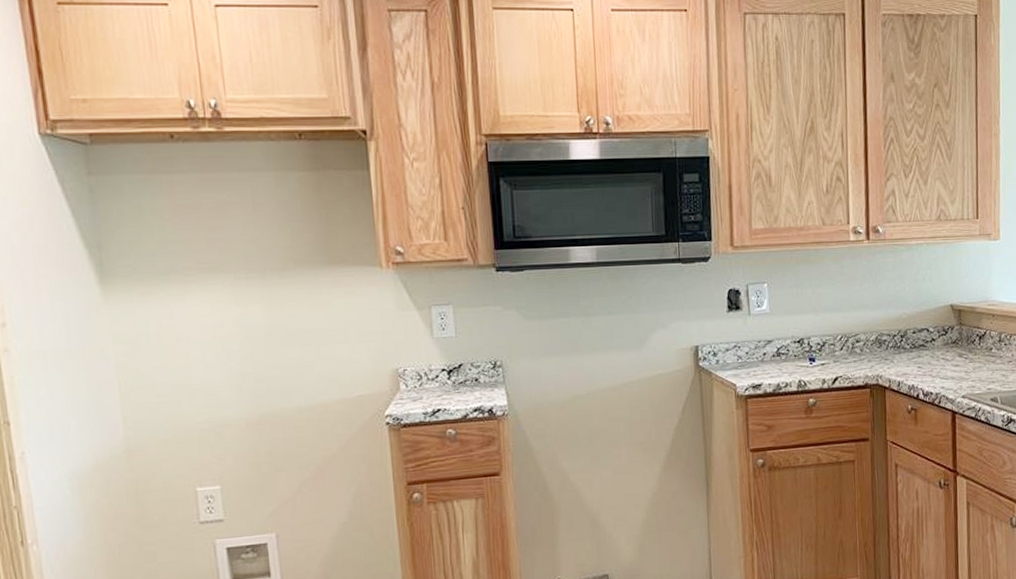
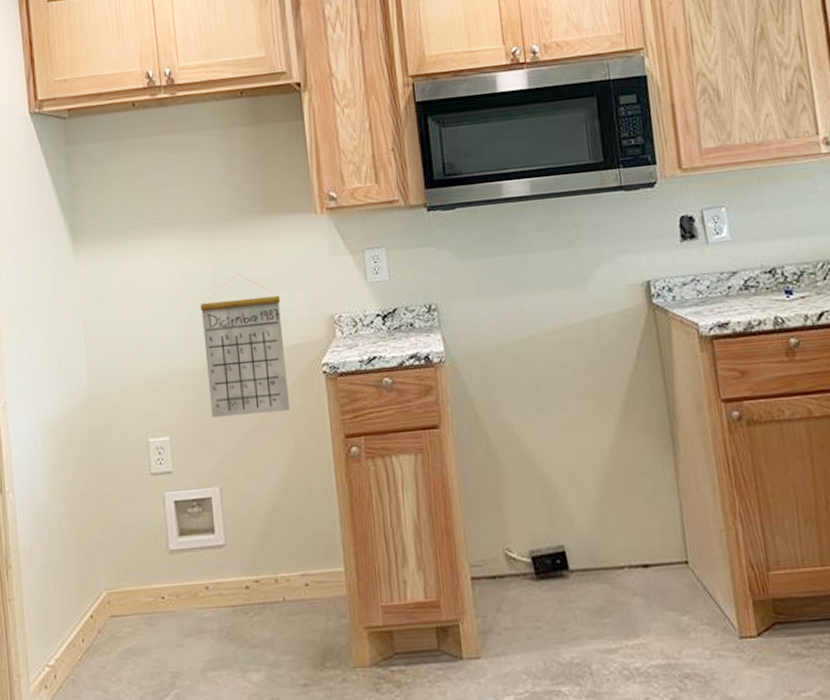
calendar: none [253,323,352,467] -> present [200,272,291,418]

